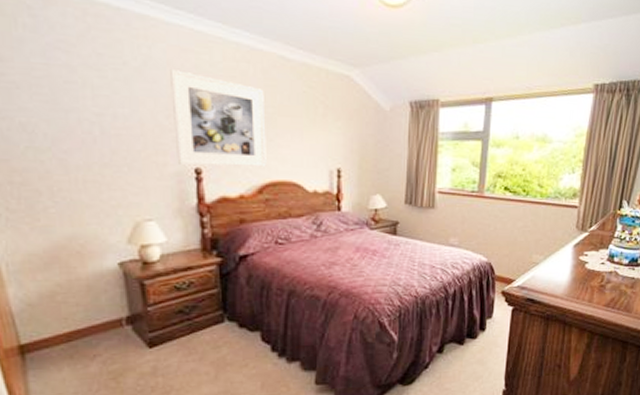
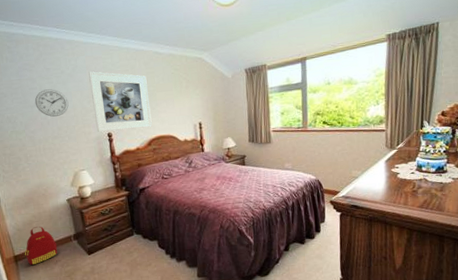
backpack: none [39,300,98,360] -> present [25,226,58,265]
wall clock: none [72,87,132,132] -> present [34,89,69,117]

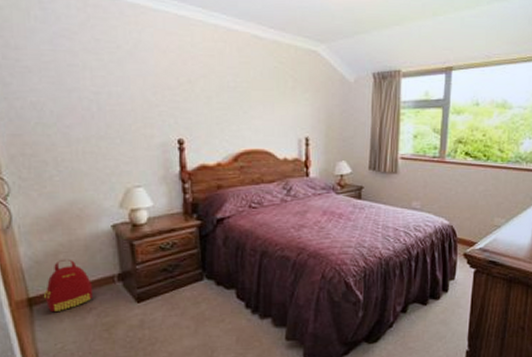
wall clock: present [34,89,69,117] -> none [74,69,125,108]
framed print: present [89,71,152,133] -> none [157,51,241,138]

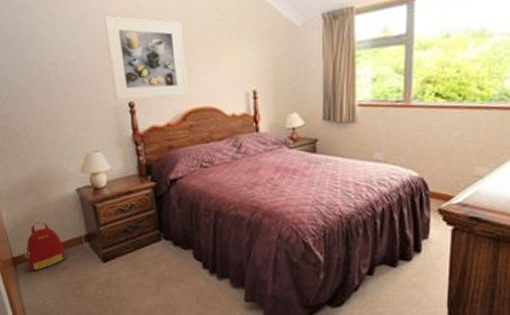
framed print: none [157,51,241,138] -> present [104,16,188,101]

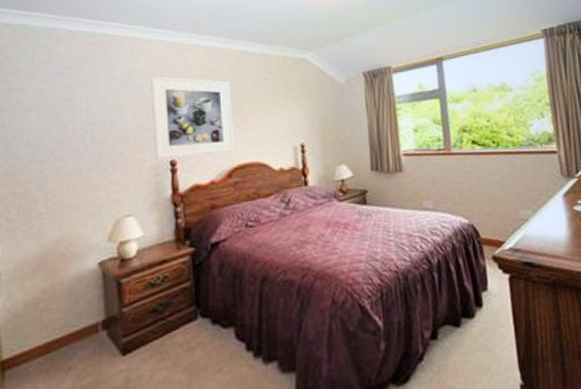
backpack: present [25,221,66,270] -> none [19,307,74,376]

